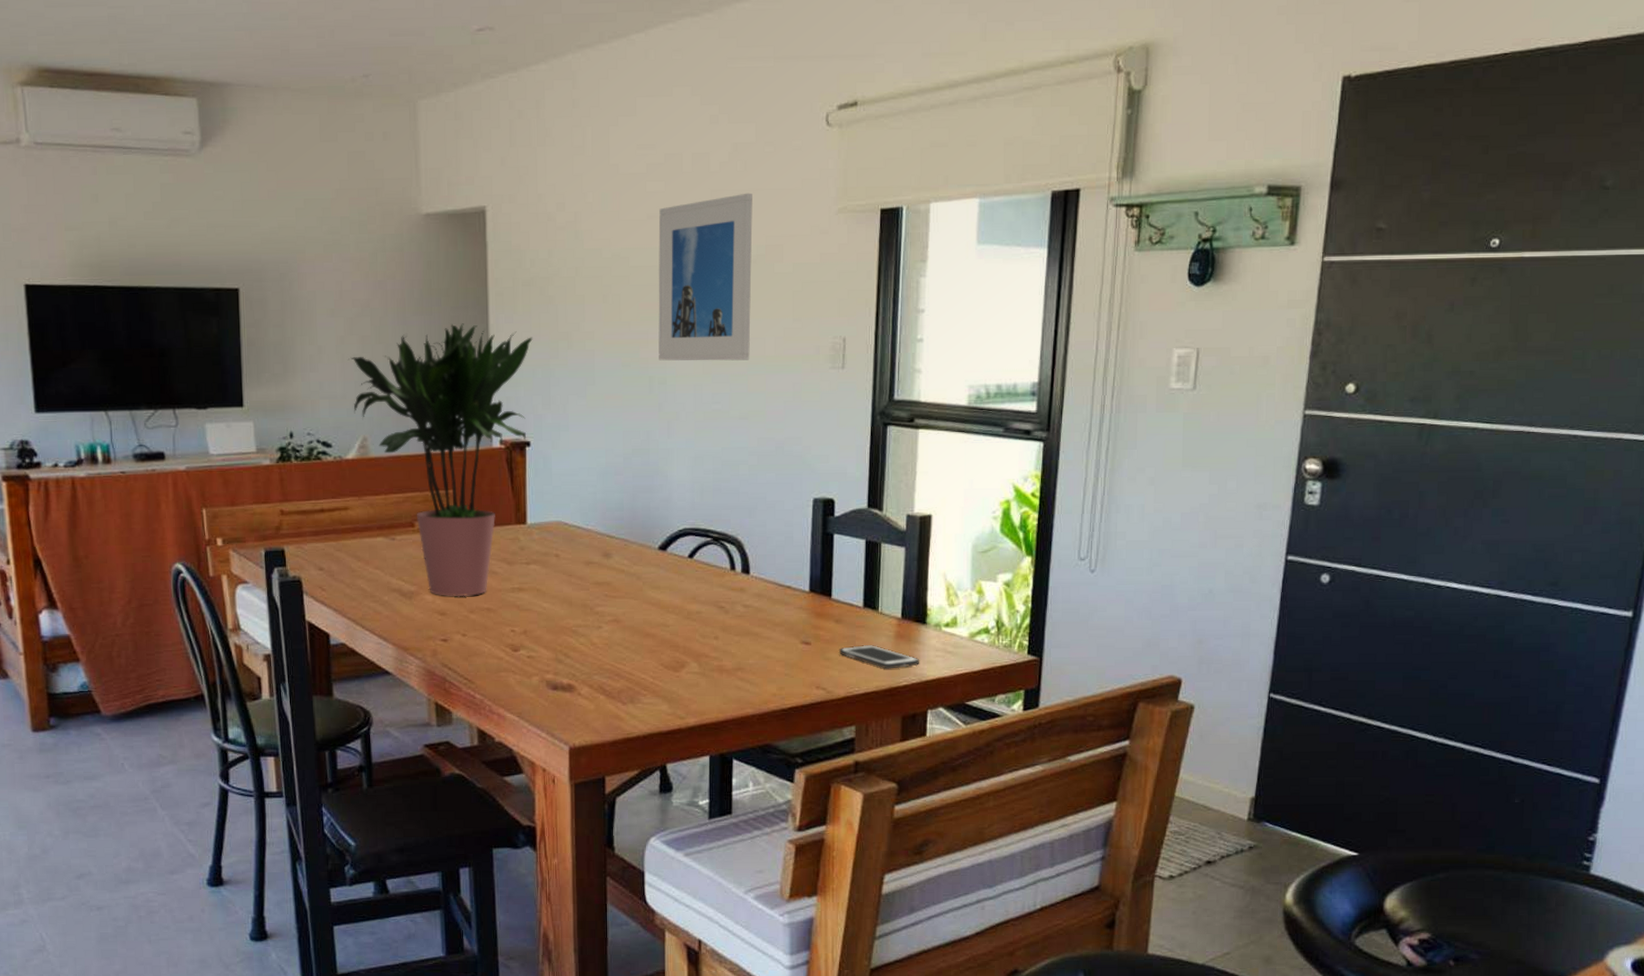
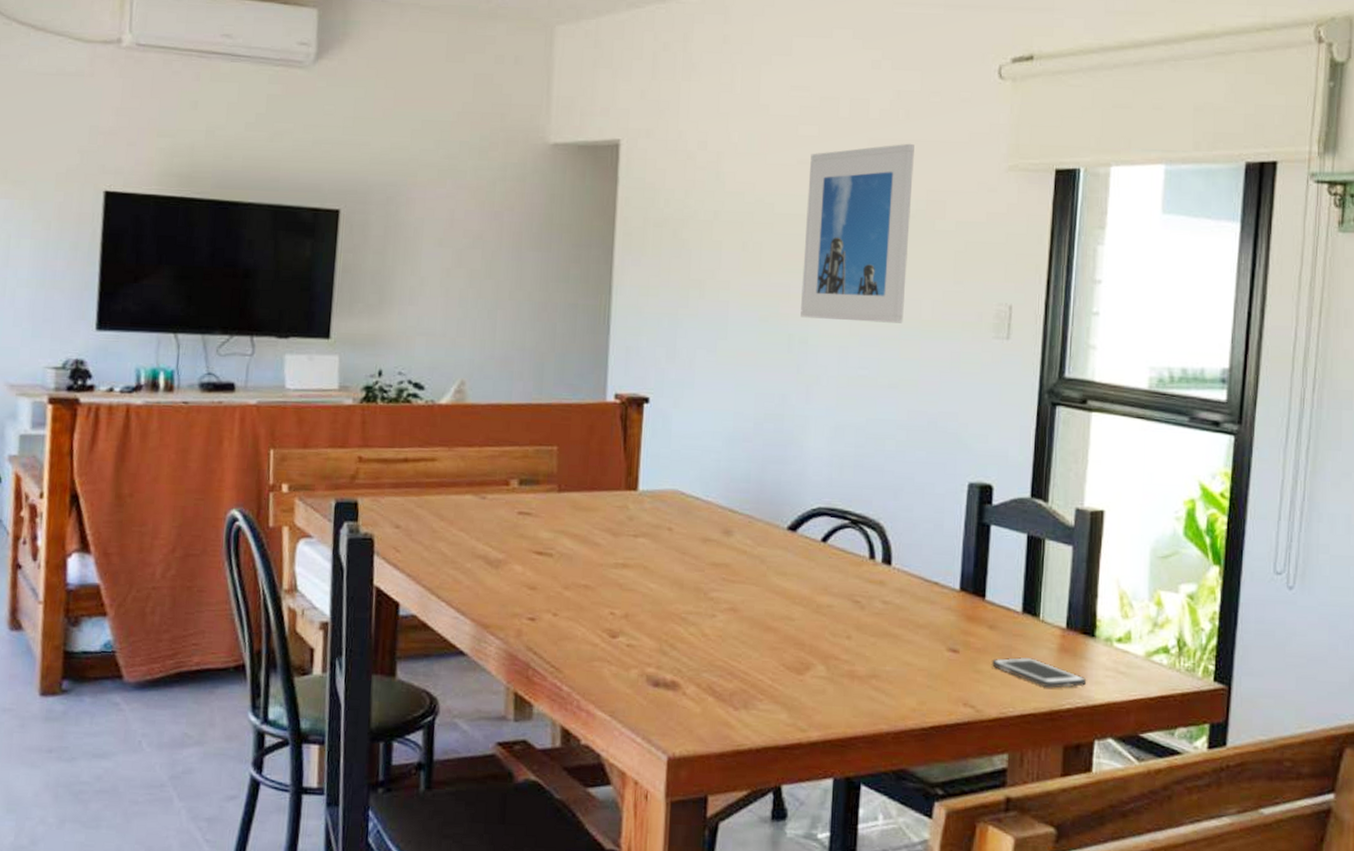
potted plant: present [348,323,533,597] -> none [452,262,661,570]

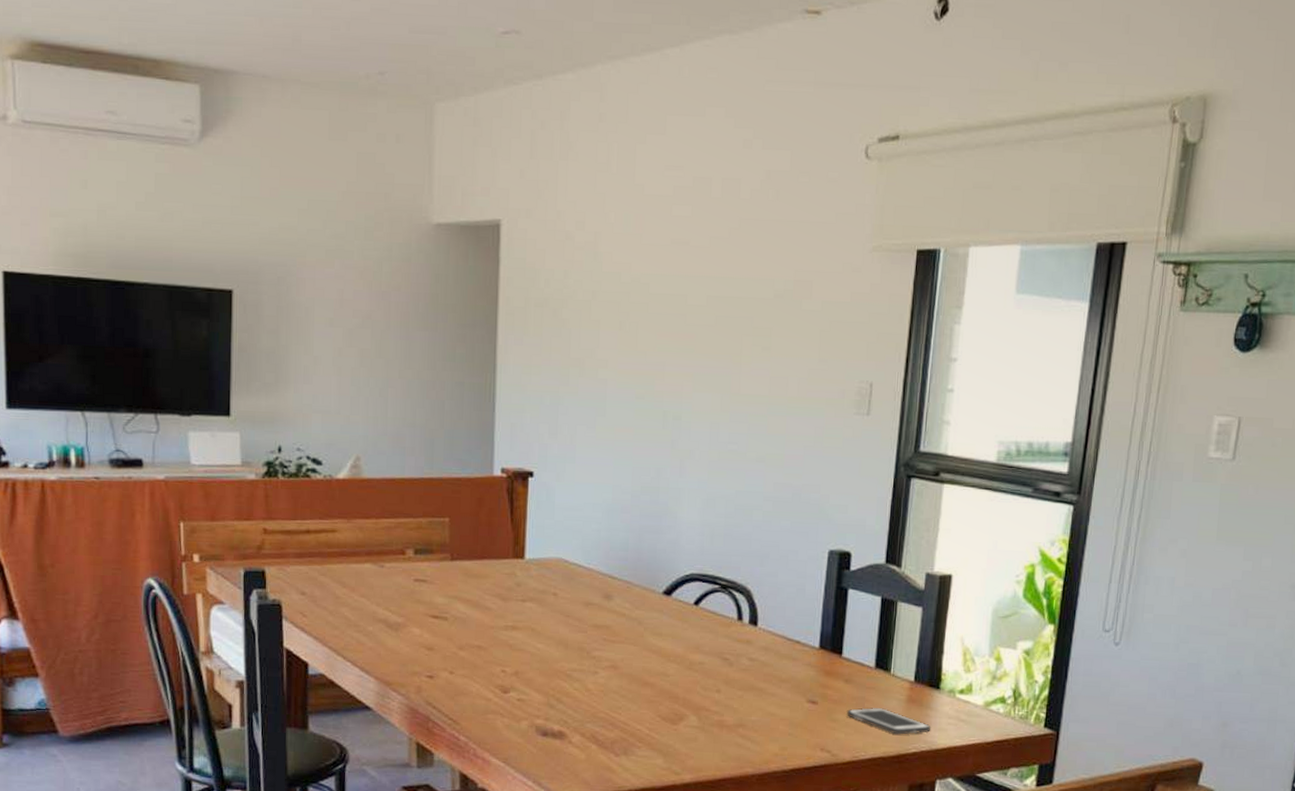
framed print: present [800,143,914,323] -> none [675,223,783,400]

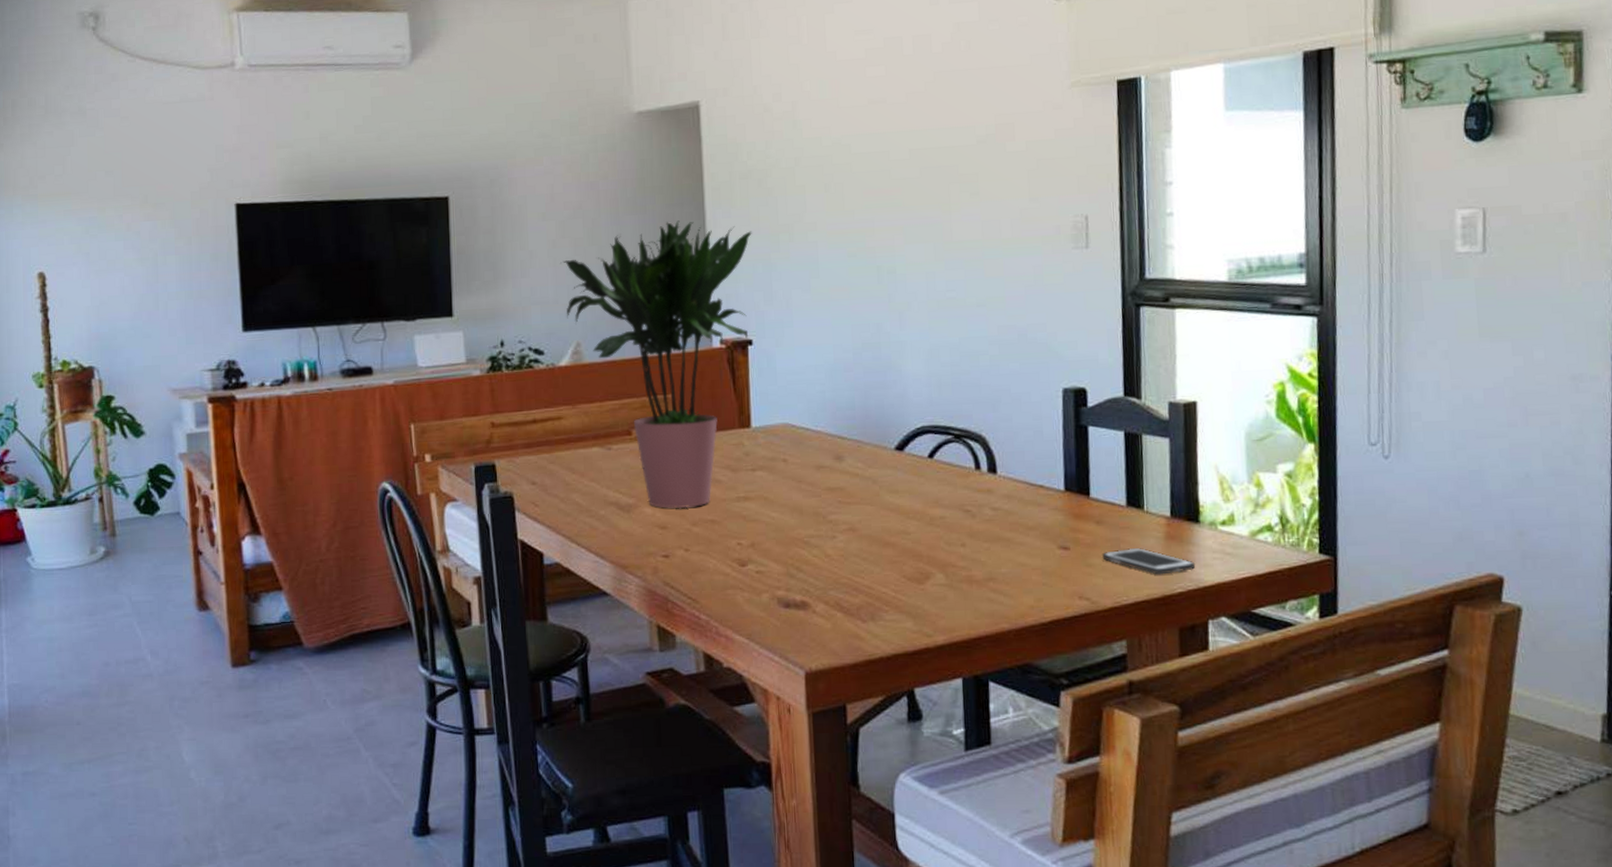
potted plant: none [345,341,543,632] -> present [560,220,752,509]

